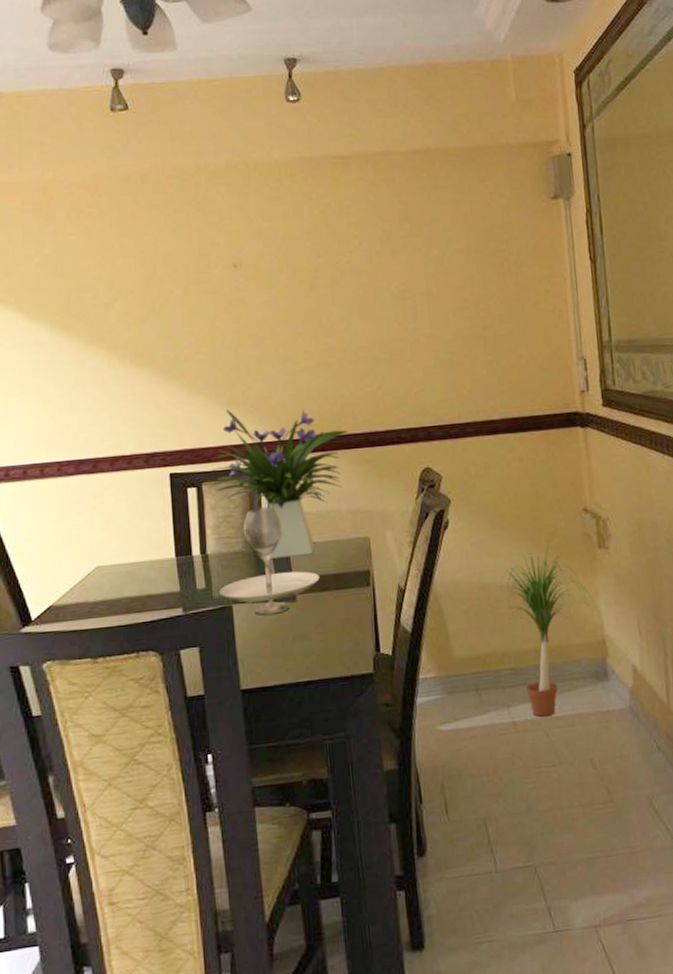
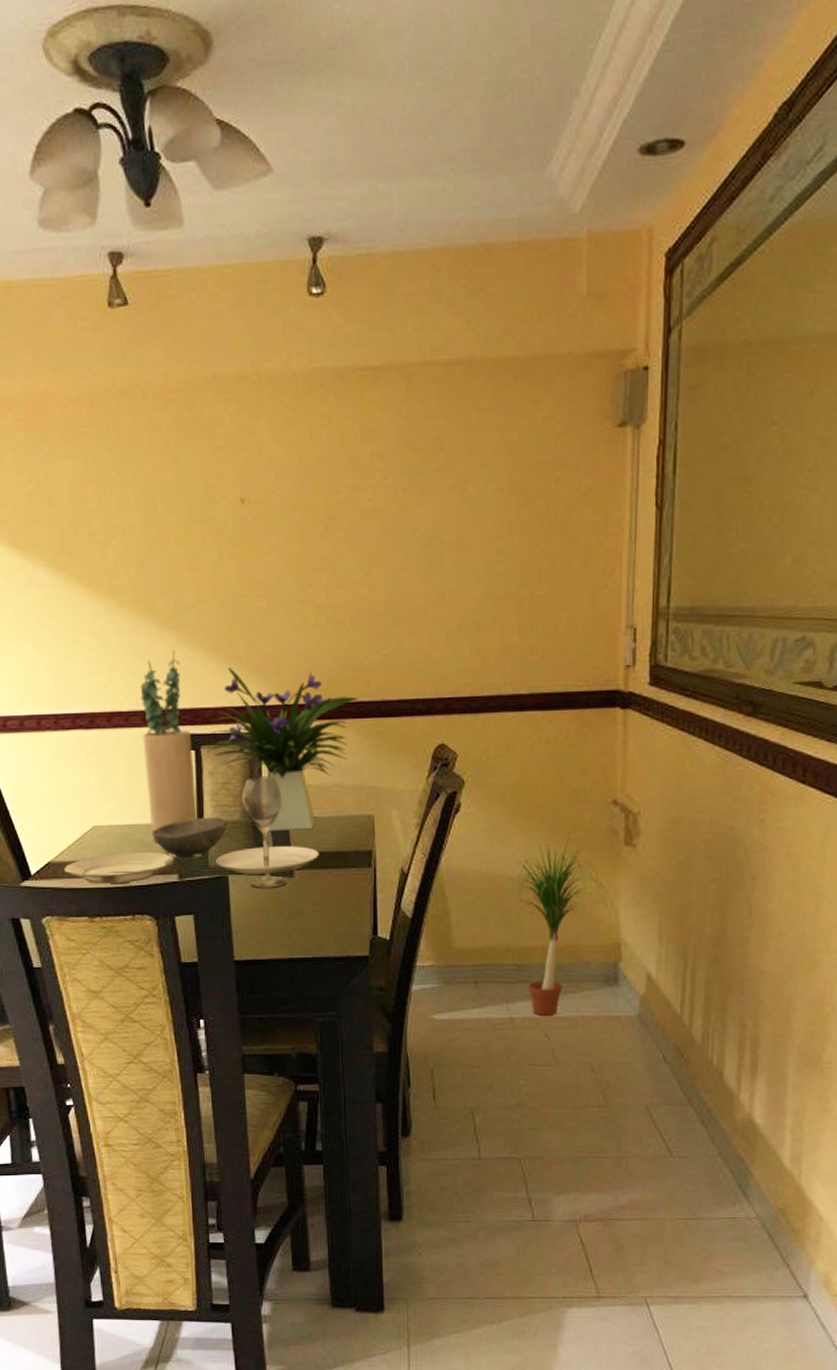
plate: none [66,587,179,625] -> present [64,851,175,885]
vase: none [142,397,201,580] -> present [140,650,198,844]
bowl: none [155,548,230,591] -> present [151,816,227,857]

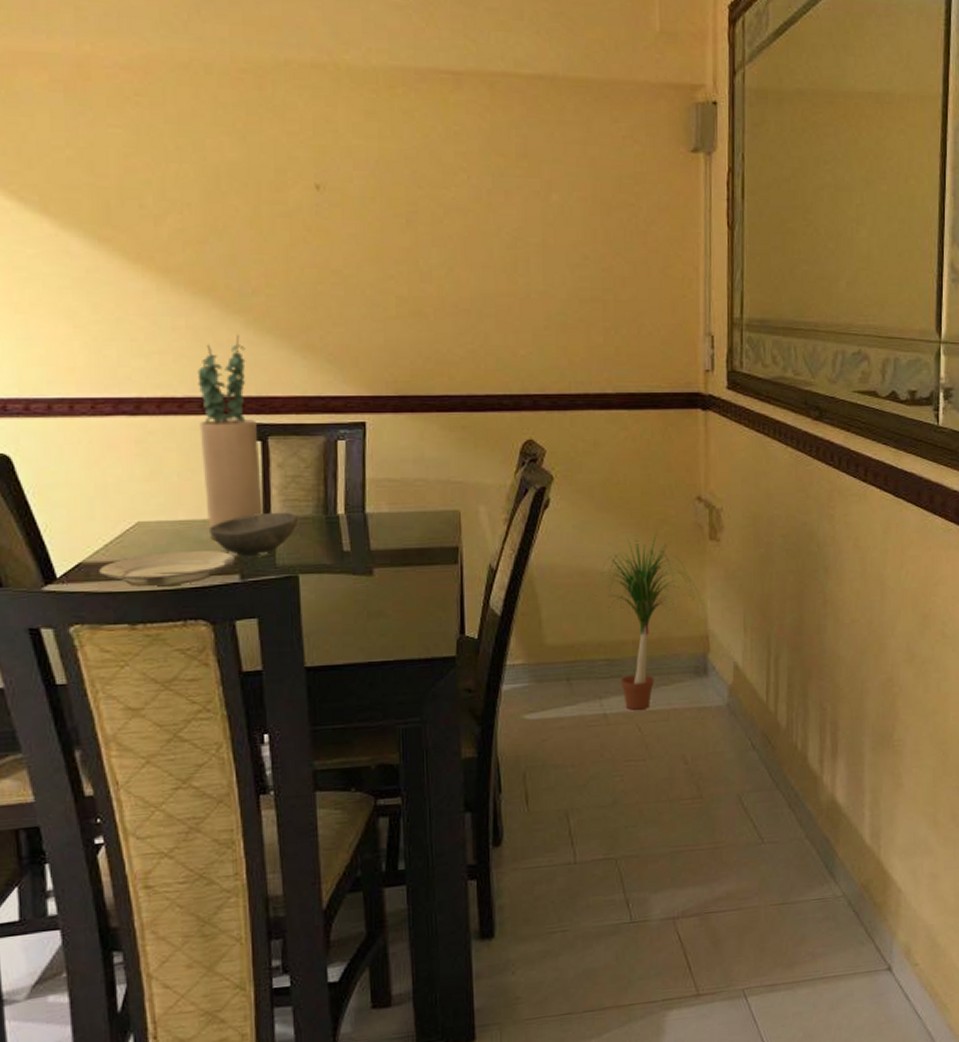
flower arrangement: present [210,668,359,831] -> none [279,356,443,527]
plate: present [216,846,319,874] -> none [284,543,401,574]
wineglass: present [241,776,286,888] -> none [314,469,364,588]

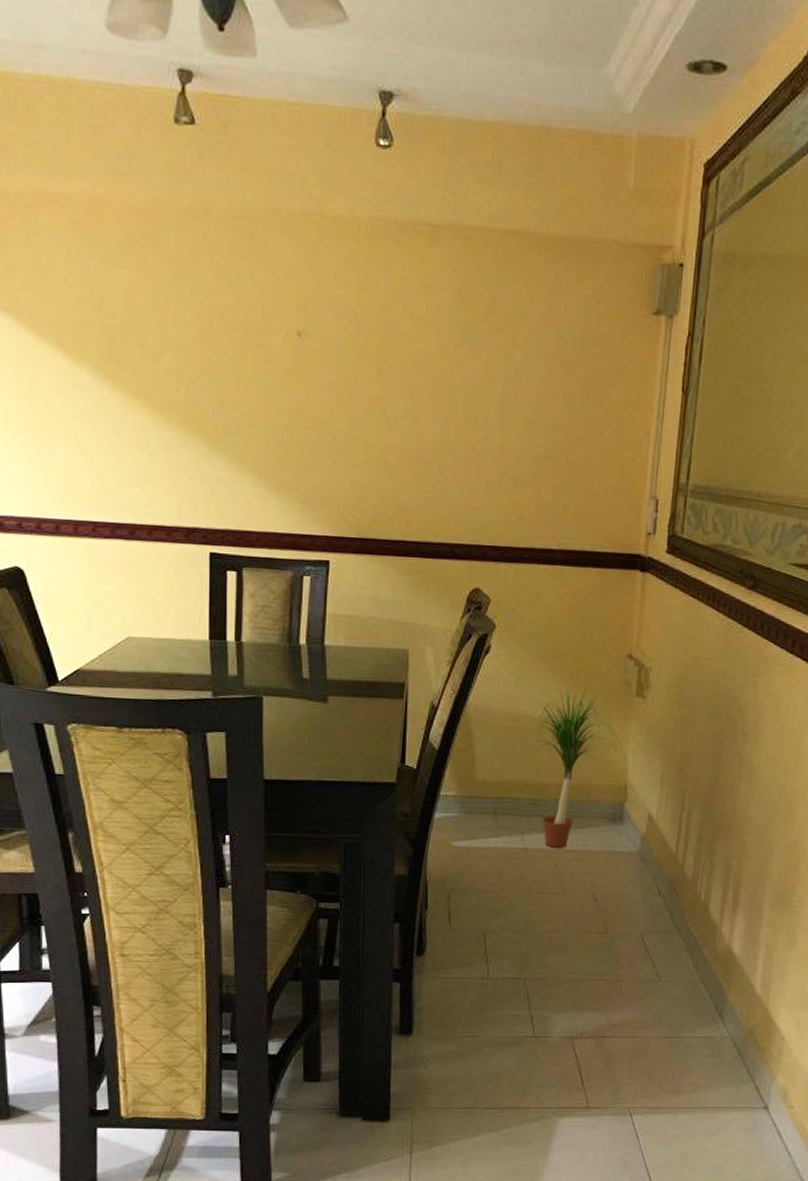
plate: present [99,549,236,588] -> none [94,665,210,697]
vase: present [197,335,264,541] -> none [183,471,236,660]
bowl: present [208,512,298,556] -> none [187,637,264,675]

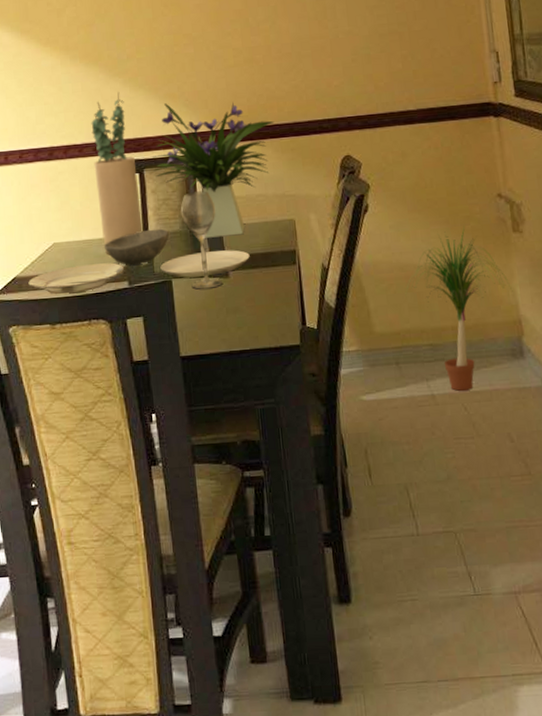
plate: none [94,665,210,697] -> present [28,262,125,295]
vase: none [183,471,236,660] -> present [91,92,144,256]
bowl: none [187,637,264,675] -> present [103,228,169,266]
plate: none [251,671,354,698] -> present [160,250,250,278]
flower arrangement: none [253,494,401,659] -> present [151,102,275,238]
wineglass: none [281,602,322,712] -> present [180,191,222,290]

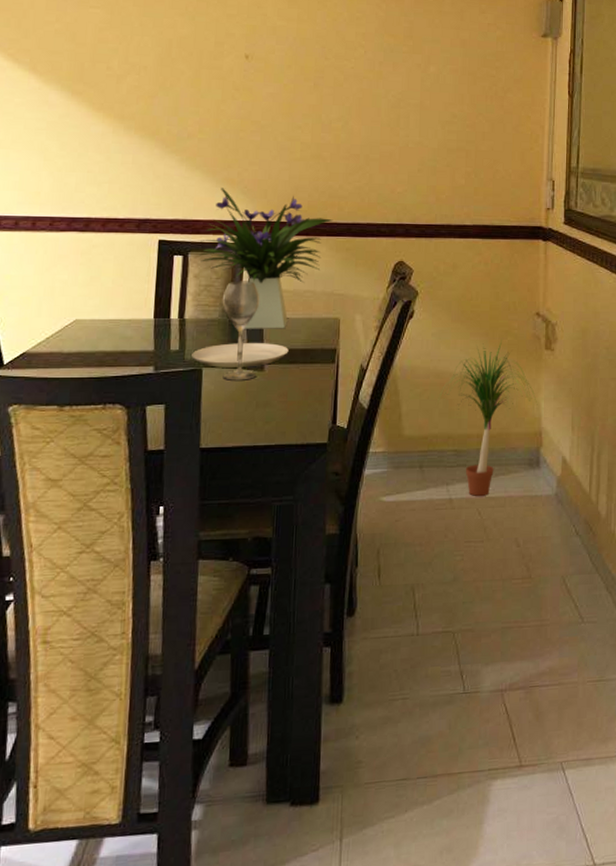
plate: present [28,262,125,295] -> none [39,344,152,375]
vase: present [91,92,144,256] -> none [132,170,181,338]
bowl: present [103,228,169,266] -> none [132,315,206,351]

